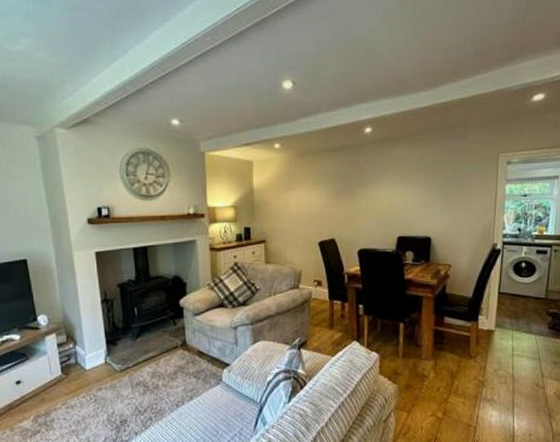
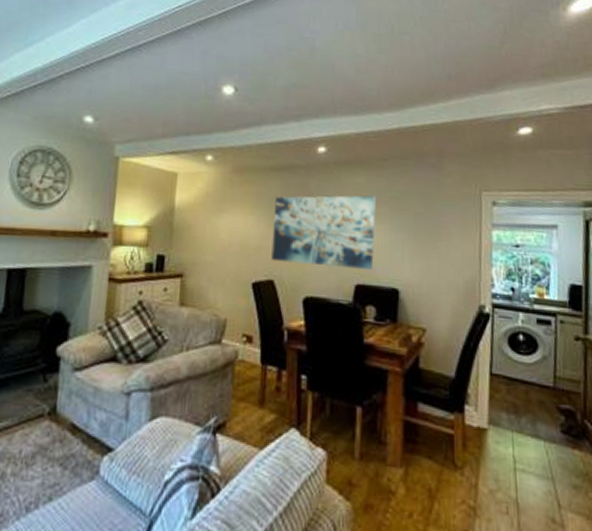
wall art: none [332,165,413,225] -> present [271,195,376,270]

